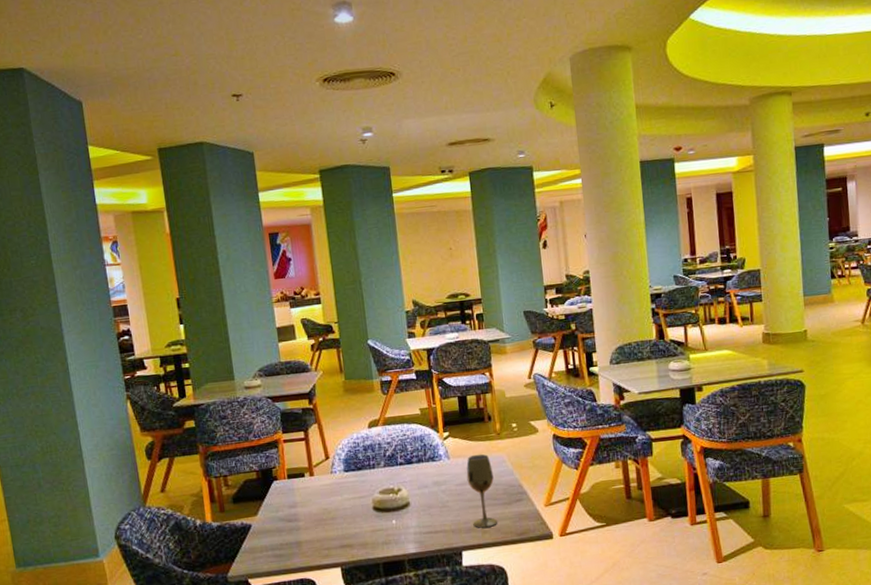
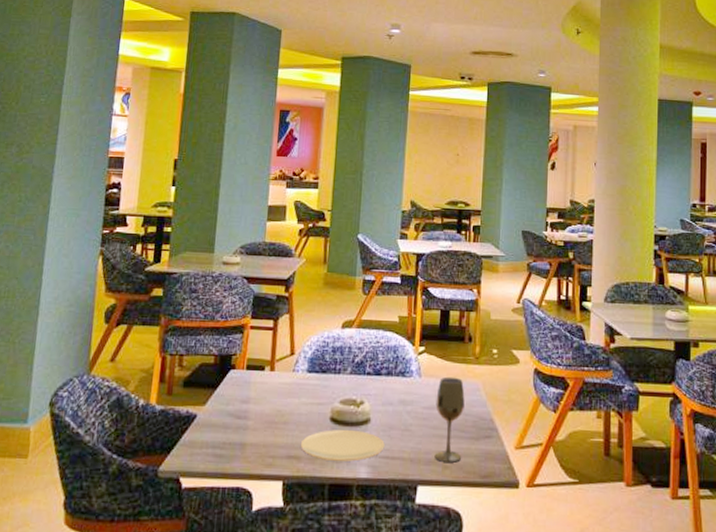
plate: none [350,514,427,544] -> present [300,429,385,462]

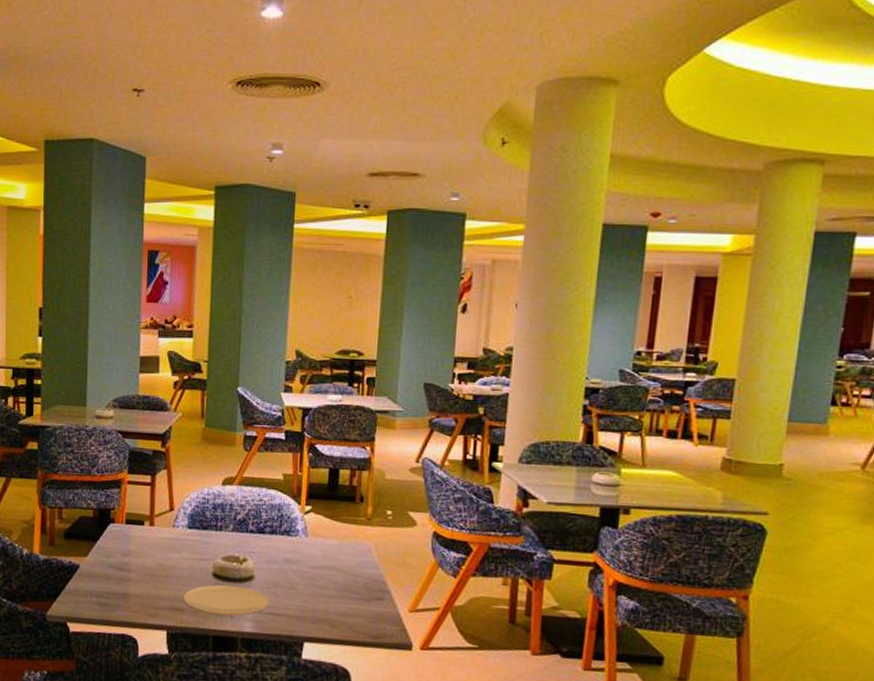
wine glass: present [434,376,465,463] -> none [321,537,355,622]

